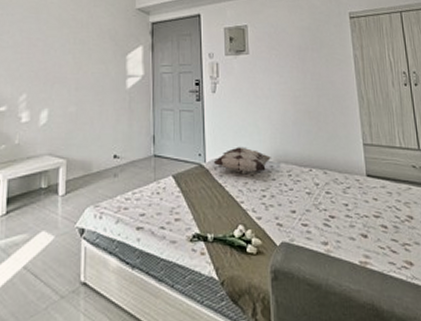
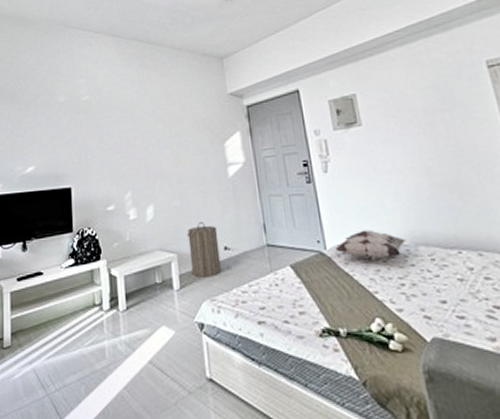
laundry hamper: none [78,130,109,184] -> present [186,222,221,278]

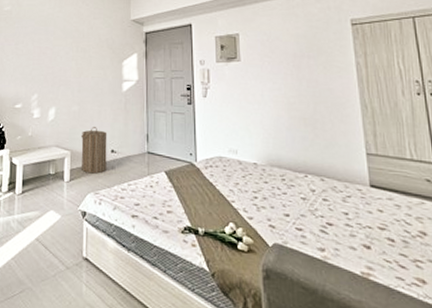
decorative pillow: present [335,229,406,261] -> none [204,149,263,176]

